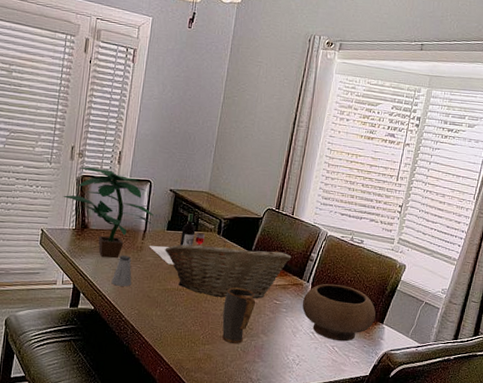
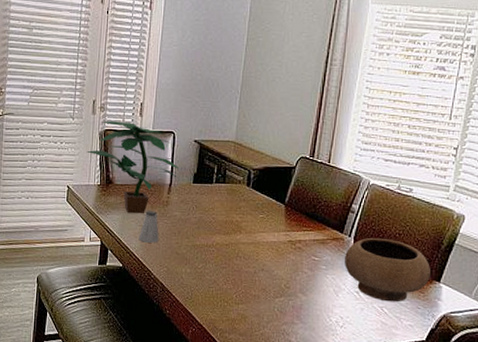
wine bottle: present [149,213,205,265] -> none [175,165,233,220]
fruit basket: present [165,240,292,298] -> none [192,193,330,255]
mug: present [222,287,255,344] -> none [256,243,291,303]

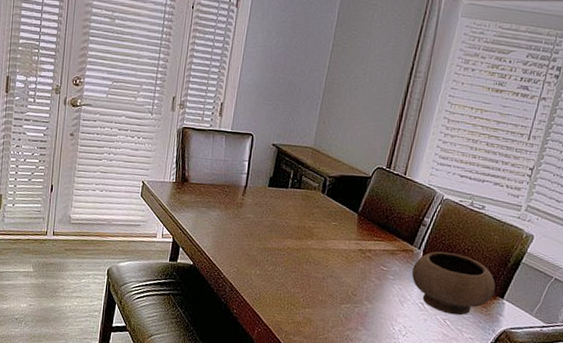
potted plant: present [87,121,178,214] -> none [164,118,255,213]
saltshaker: present [138,211,159,243] -> none [210,211,231,243]

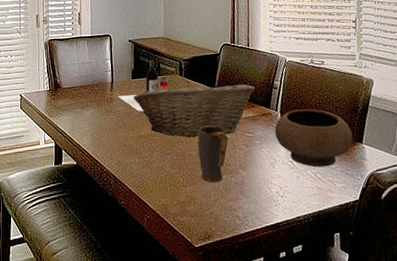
wine bottle: none [249,170,308,223] -> present [118,60,168,112]
fruit basket: none [266,200,402,263] -> present [133,81,255,138]
mug: none [323,250,360,310] -> present [197,125,228,182]

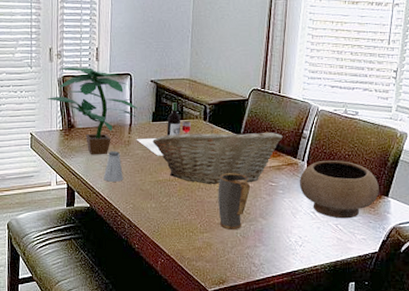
potted plant: none [35,31,118,114] -> present [47,67,137,155]
saltshaker: none [88,109,107,139] -> present [103,151,123,182]

